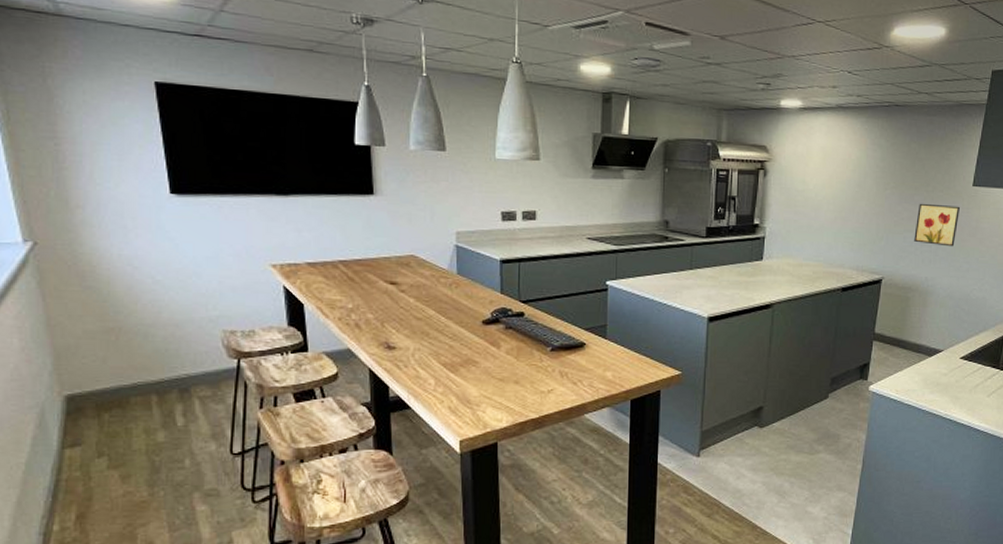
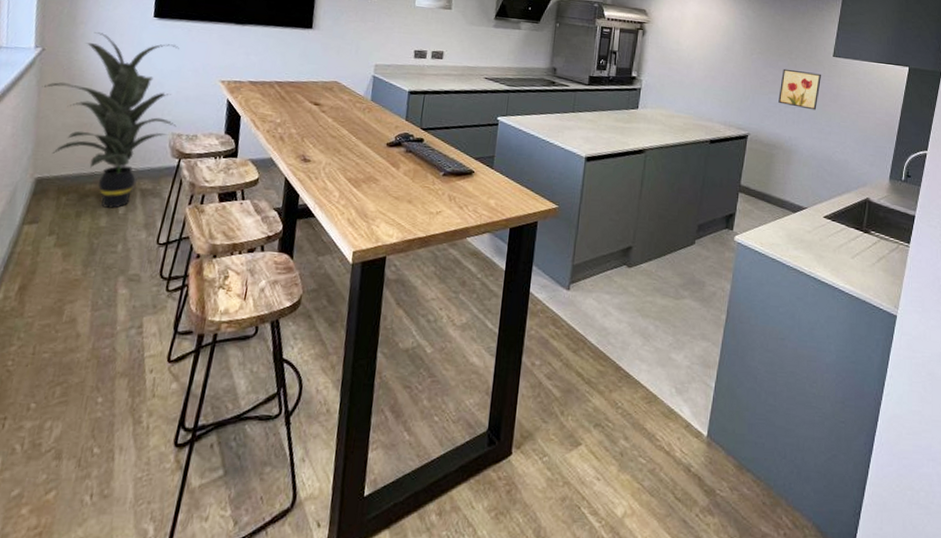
indoor plant: none [45,217,227,421] -> present [42,32,179,209]

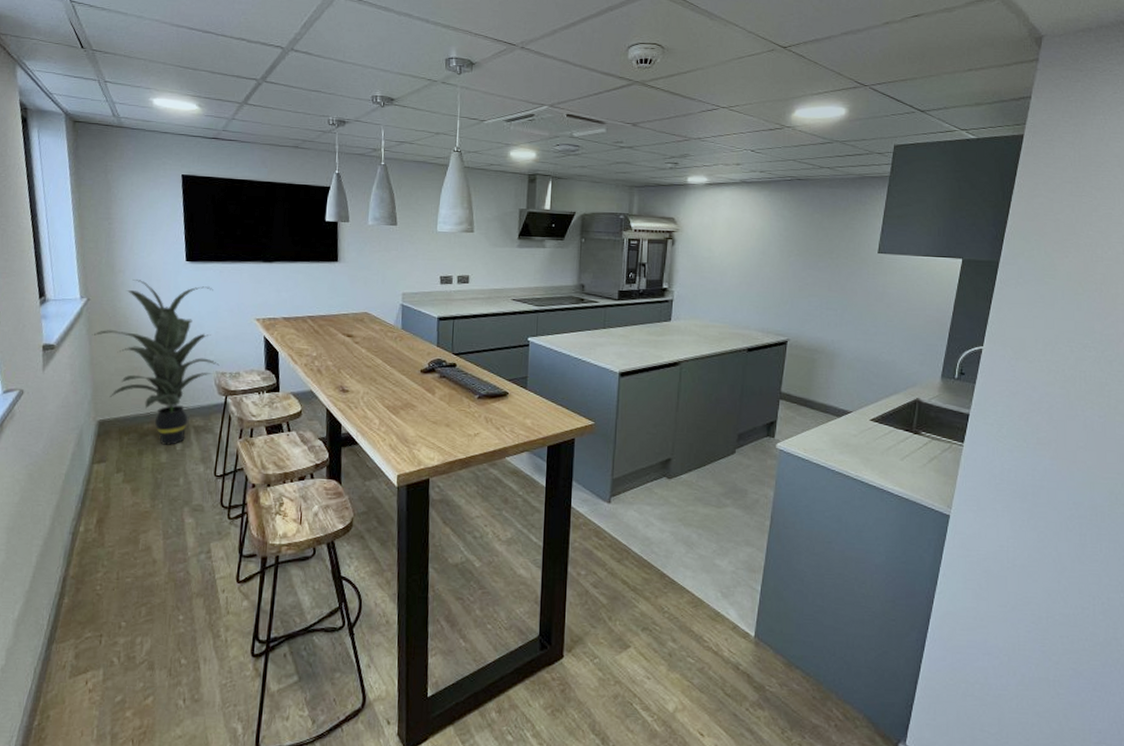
wall art: present [778,68,821,110] -> none [819,269,865,311]

